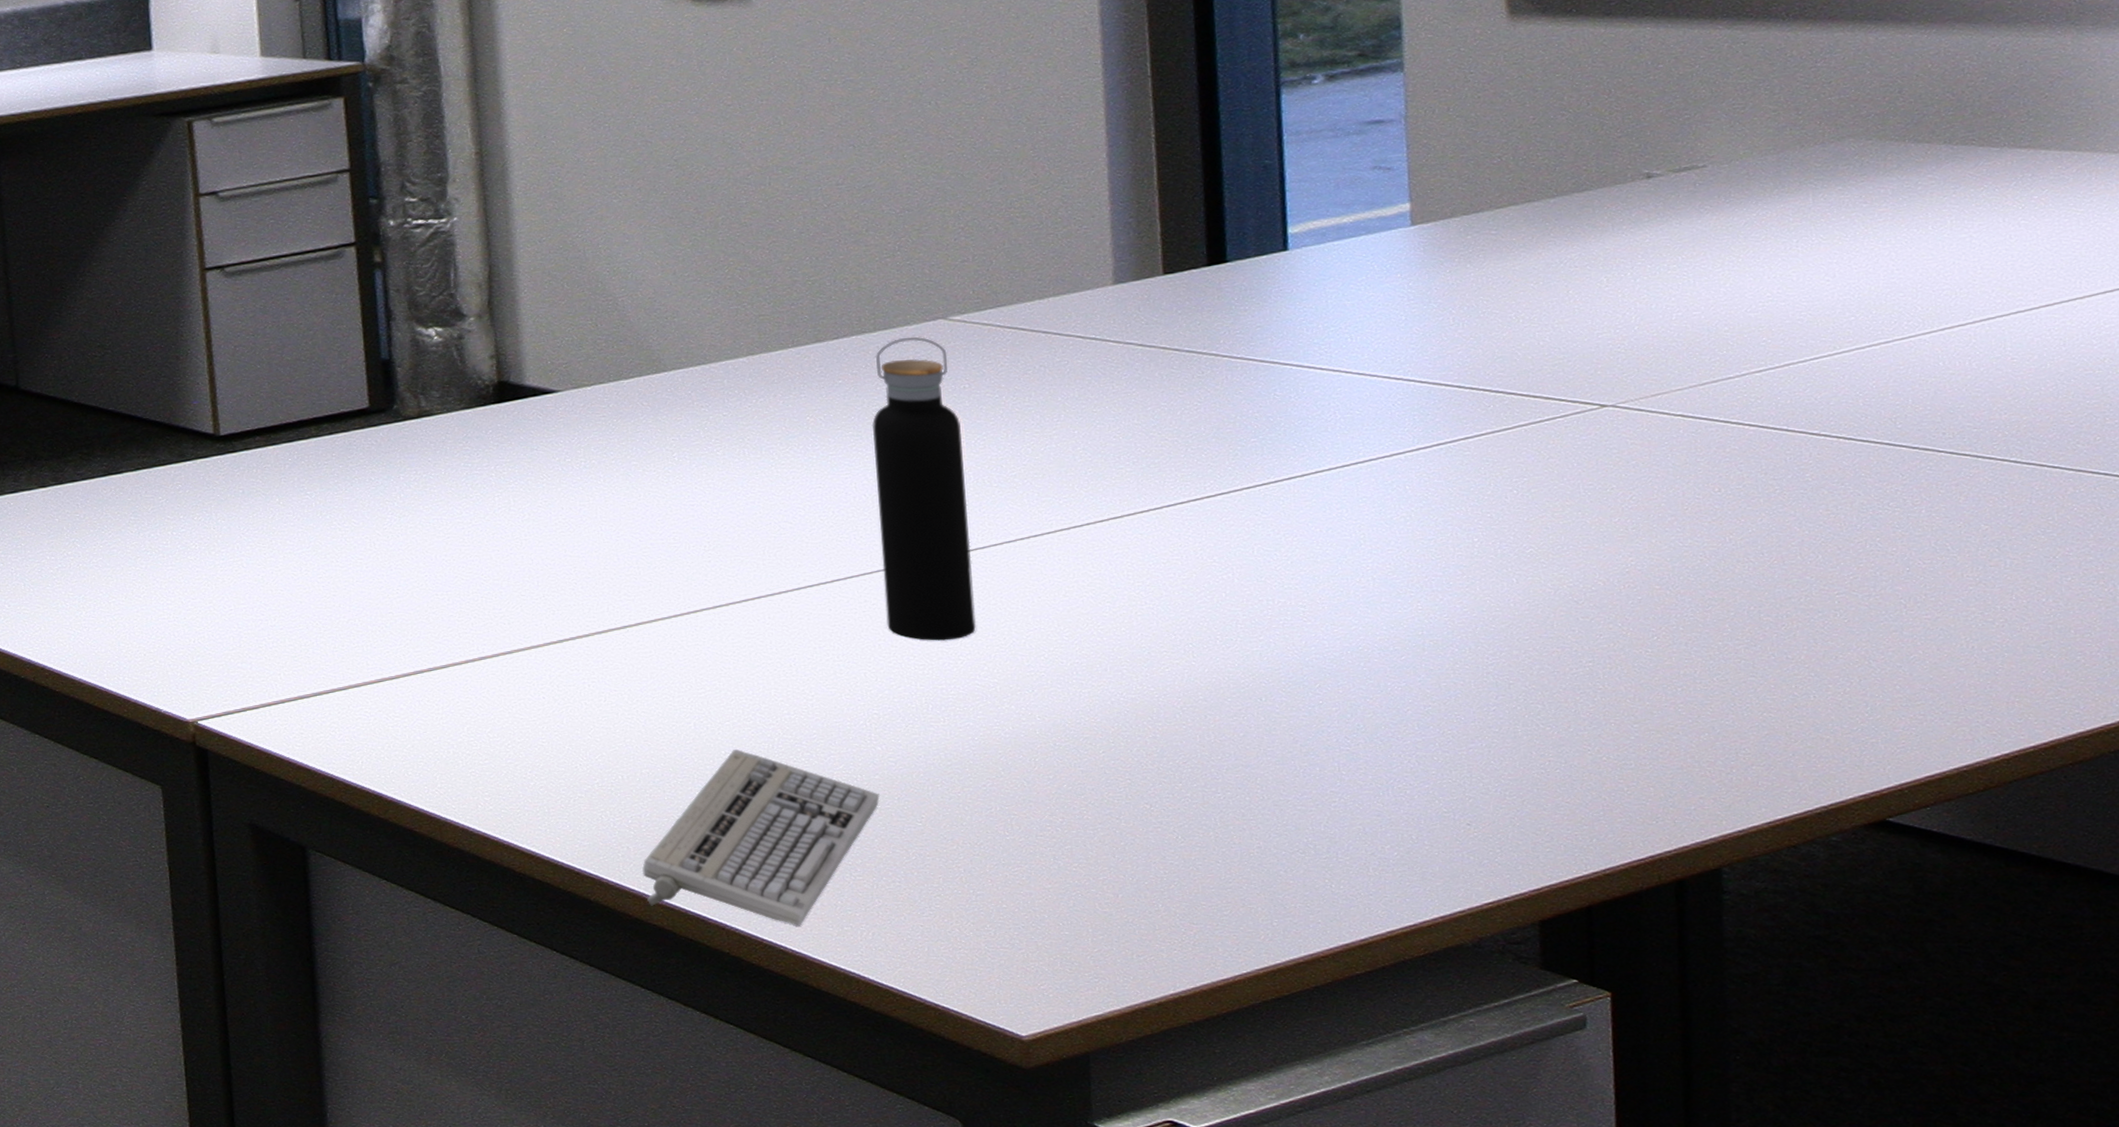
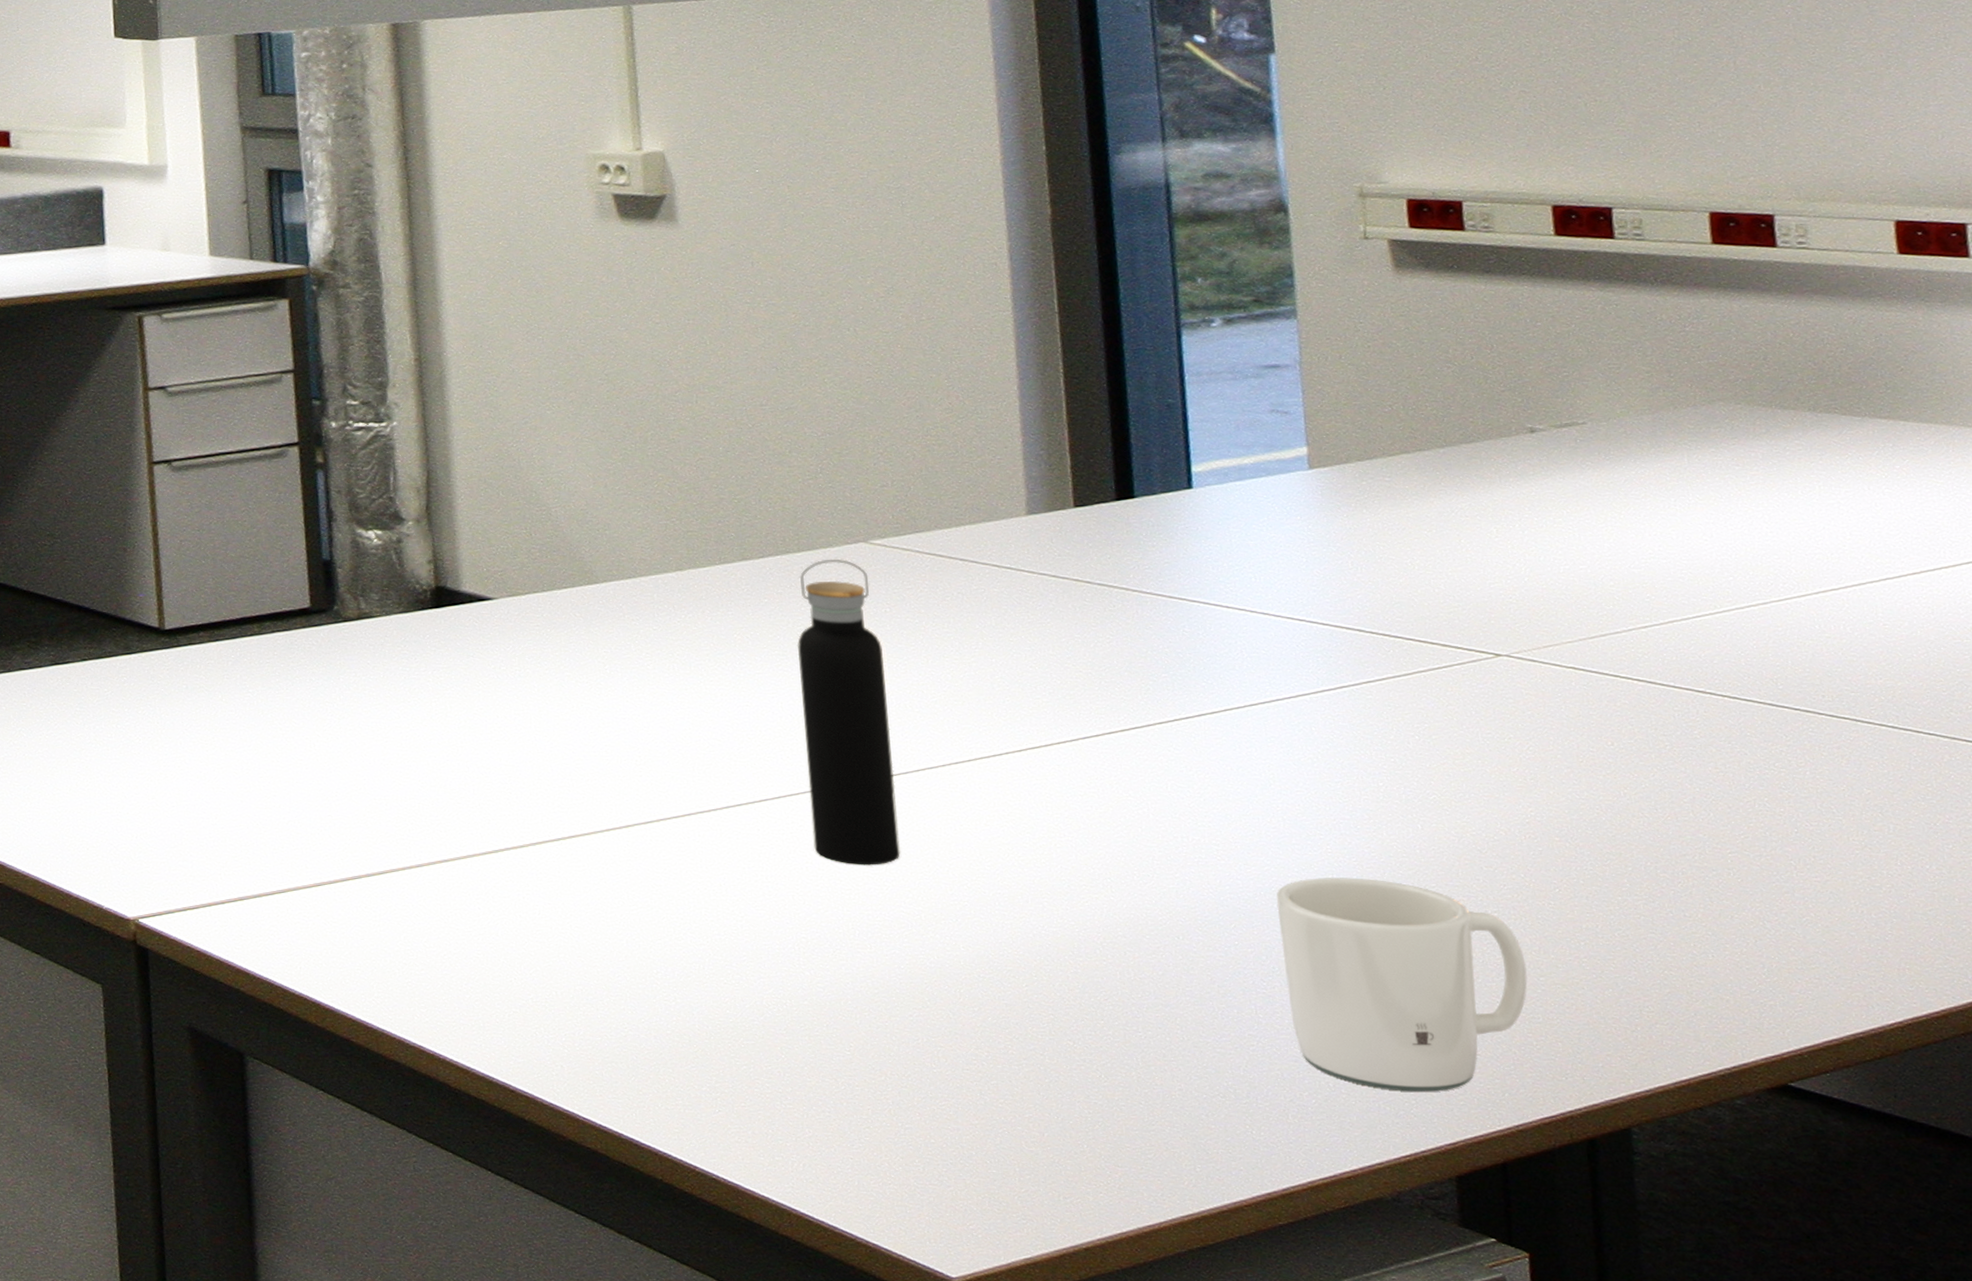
computer keyboard: present [642,749,880,926] -> none [576,969,809,1154]
mug: none [1363,633,1621,841] -> present [1276,877,1528,1092]

